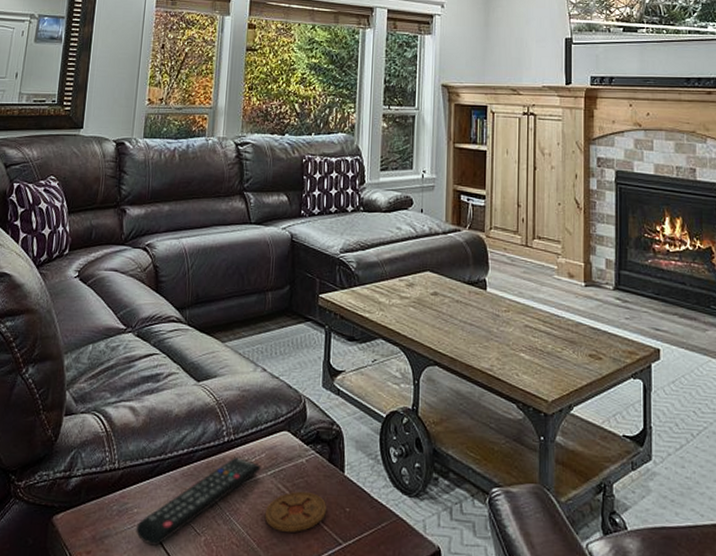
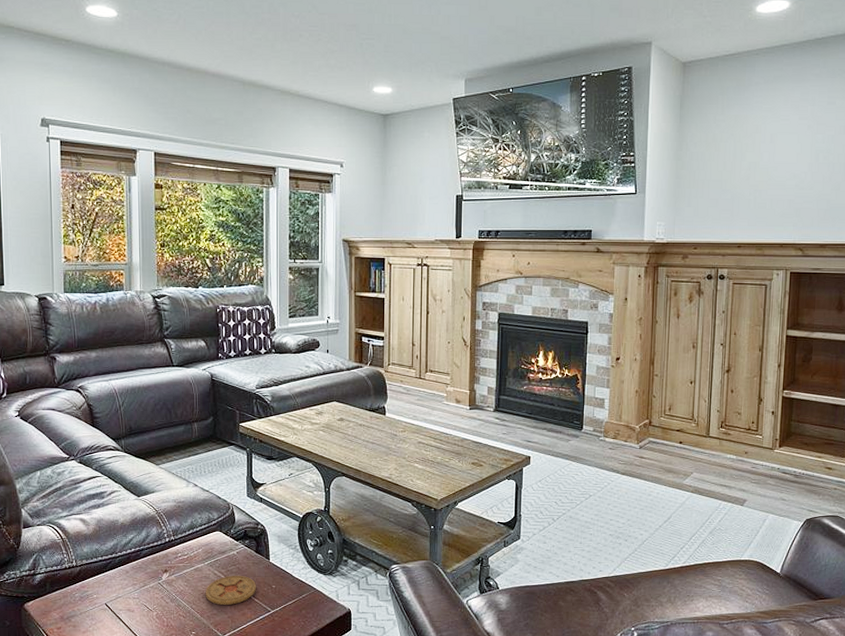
remote control: present [136,458,261,546] -> none [97,553,199,620]

